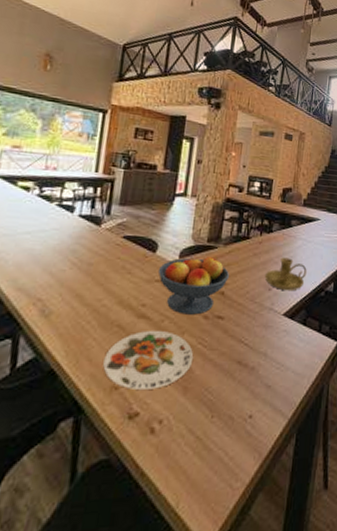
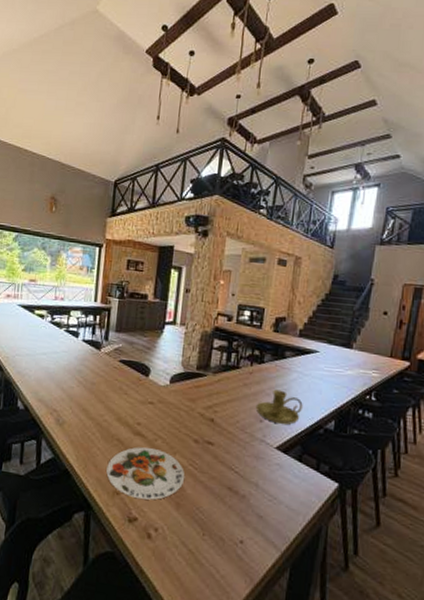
fruit bowl: present [157,256,229,315] -> none [150,382,219,438]

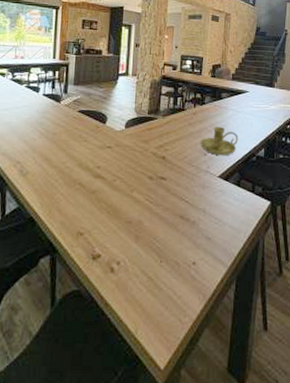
plate: present [106,447,185,500] -> none [70,188,142,236]

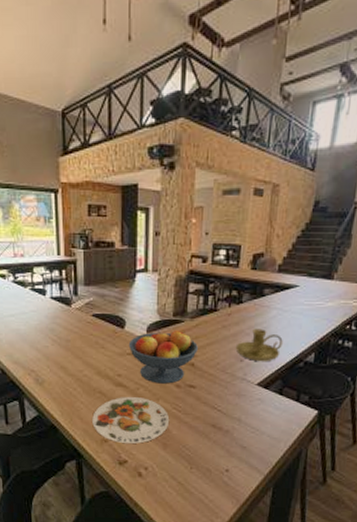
plate: none [70,188,142,236] -> present [92,397,170,444]
fruit bowl: none [108,126,168,176] -> present [128,330,198,384]

